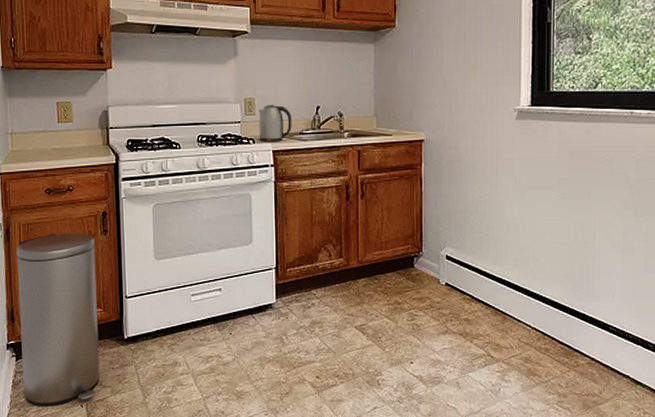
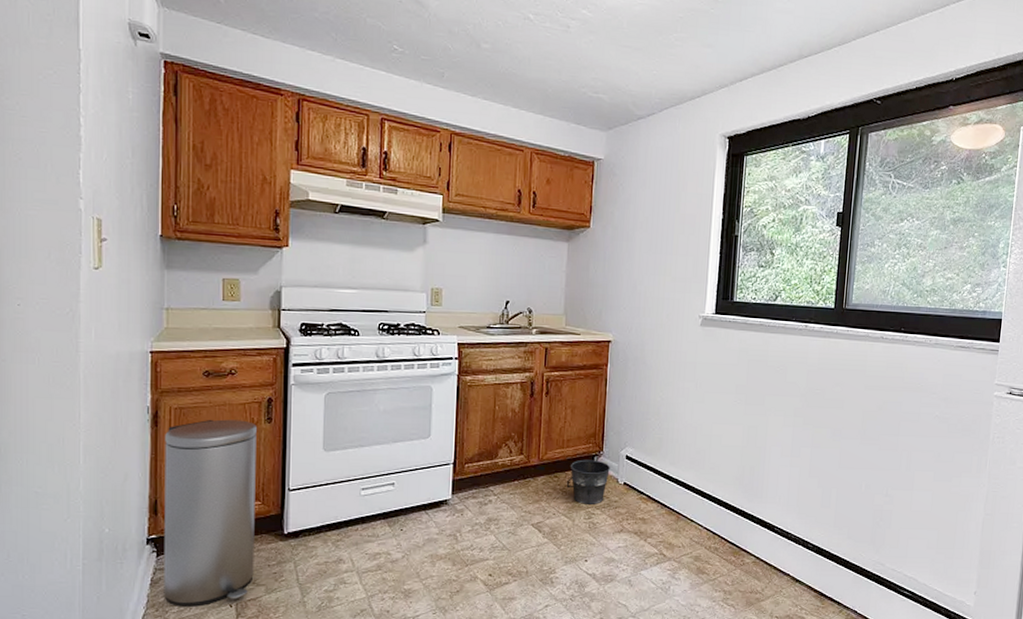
kettle: present [258,104,292,142] -> none [444,295,479,335]
bucket: none [387,261,430,306] -> present [566,459,610,504]

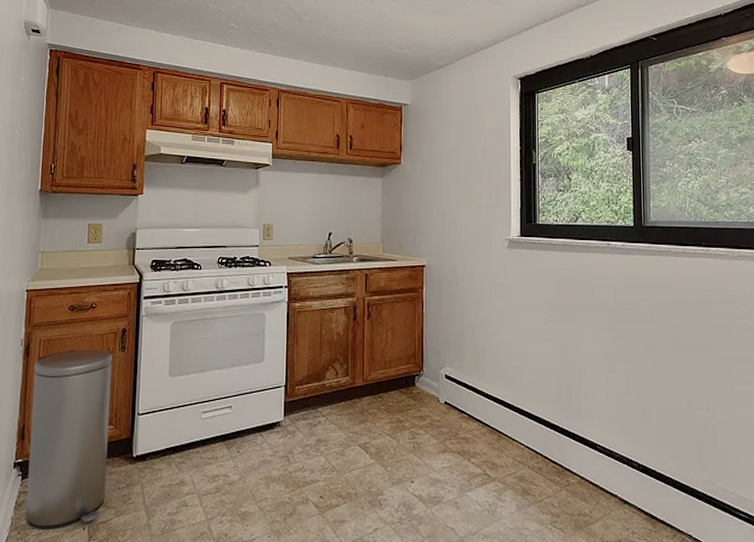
bucket: present [566,459,610,504] -> none [390,379,431,424]

